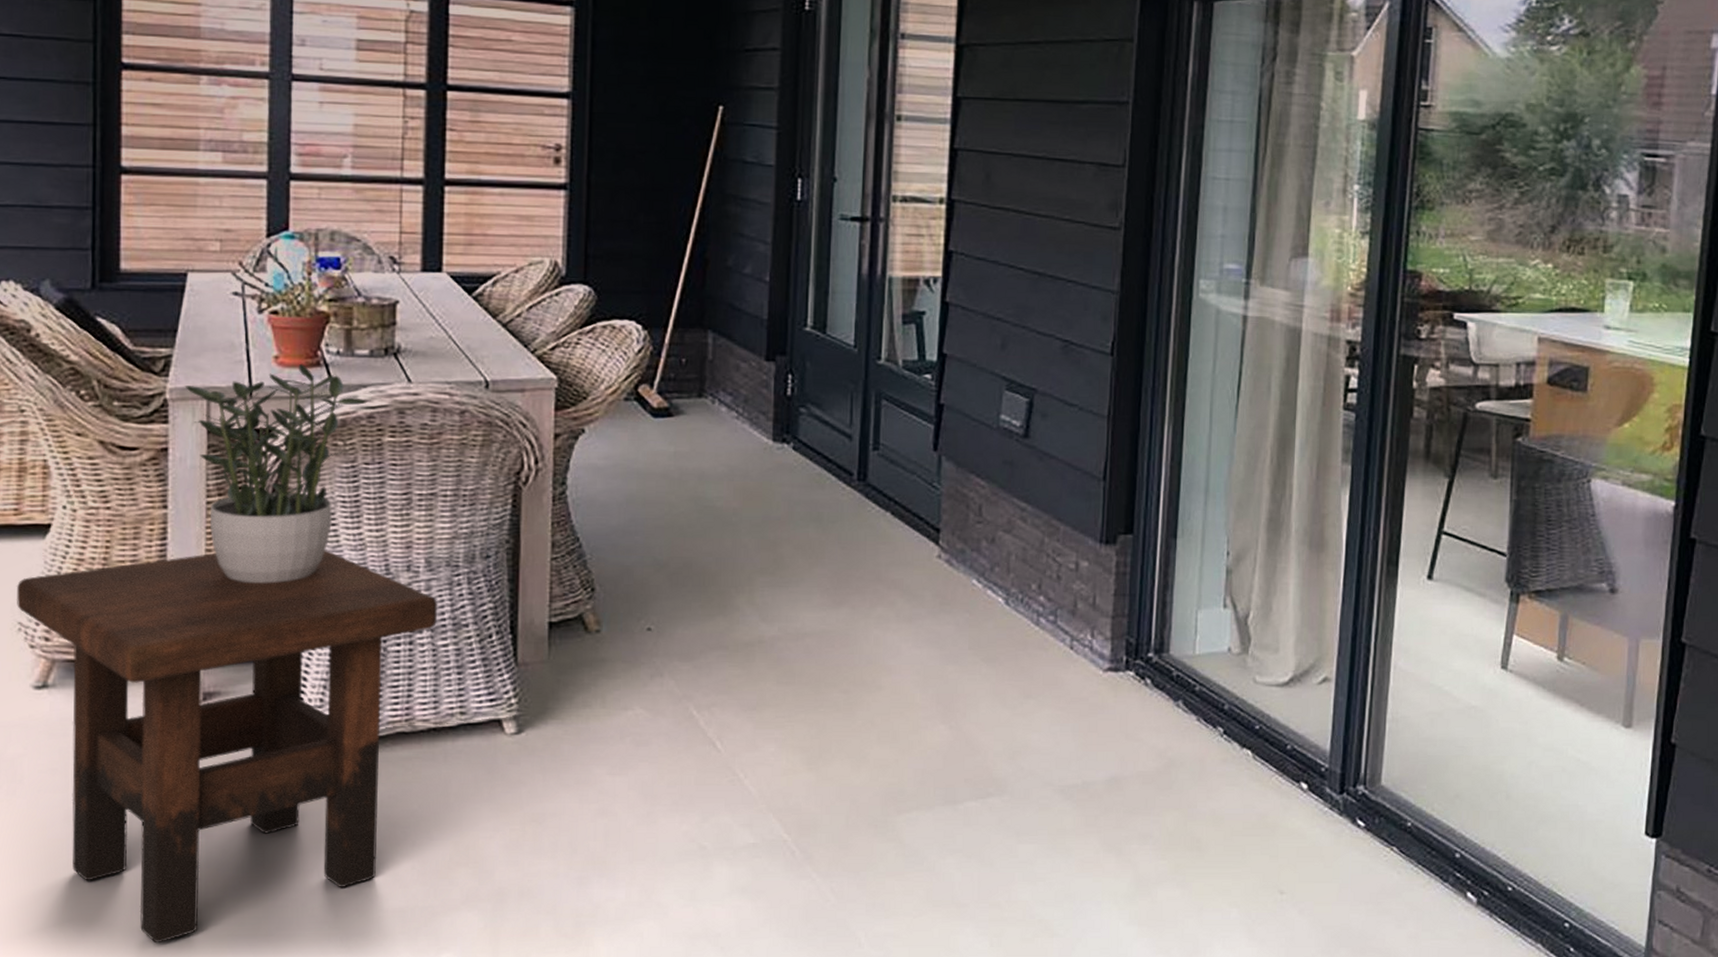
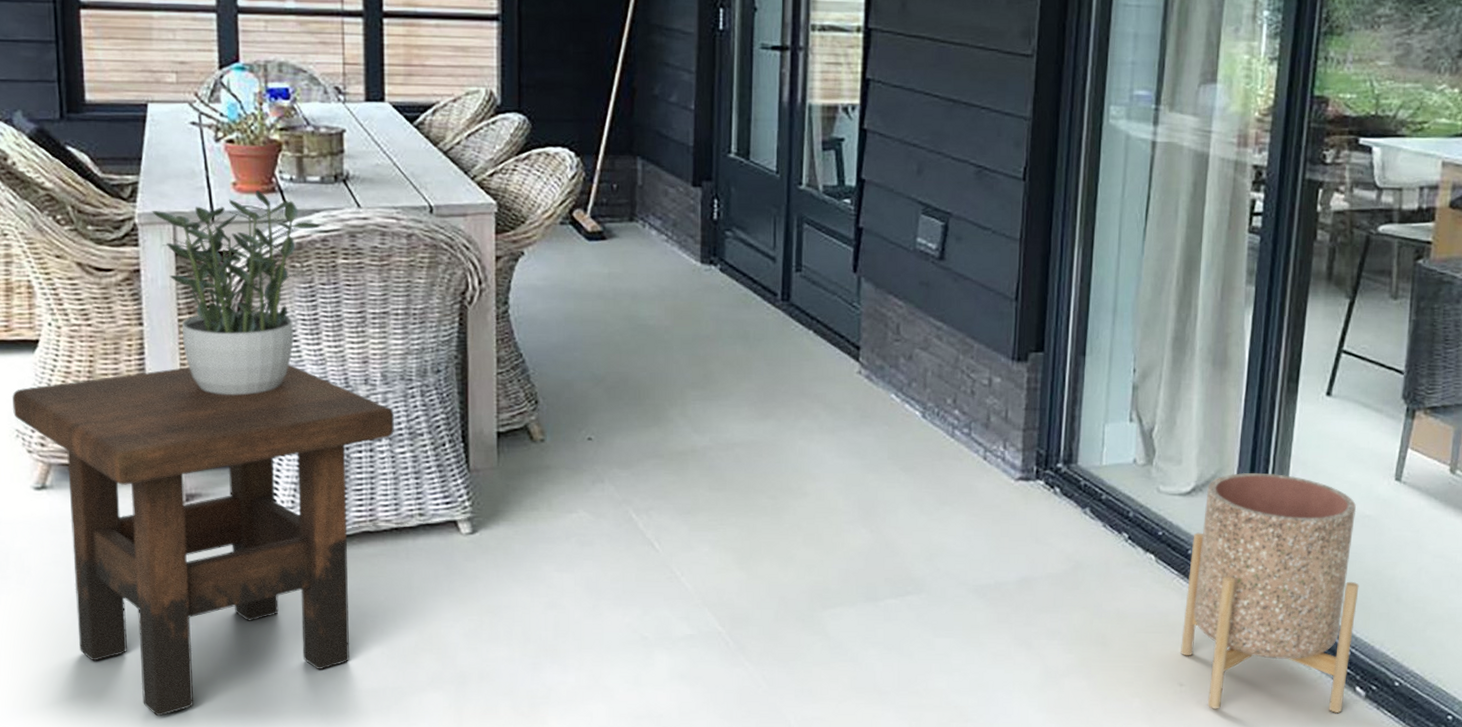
planter: none [1281,661,1467,923] -> present [1181,472,1359,714]

